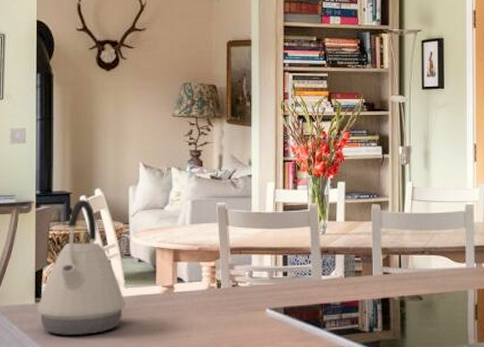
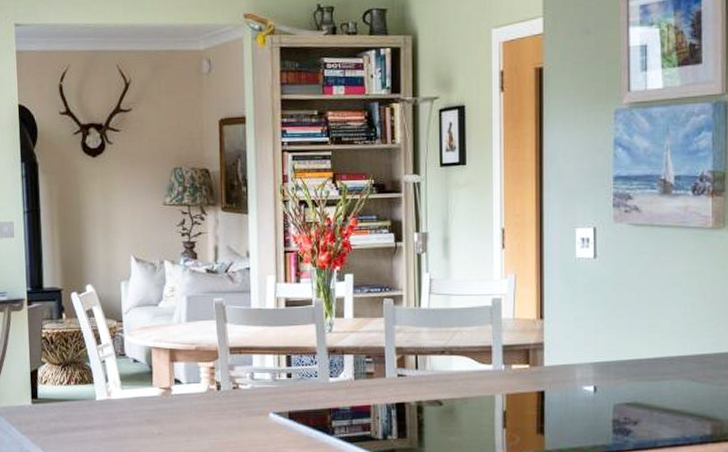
kettle: present [36,199,125,336] -> none [33,296,122,439]

